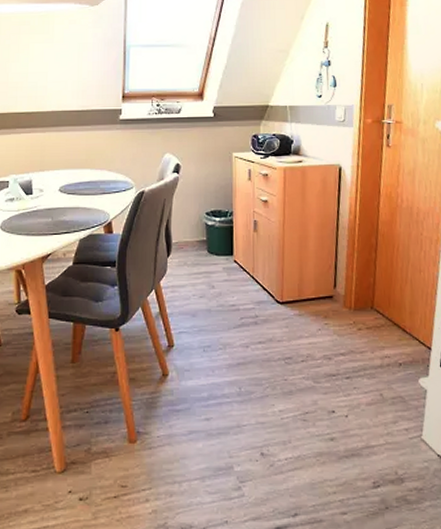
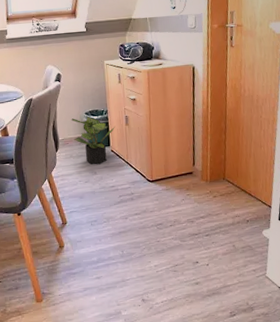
potted plant: none [188,217,242,277] -> present [71,116,116,165]

